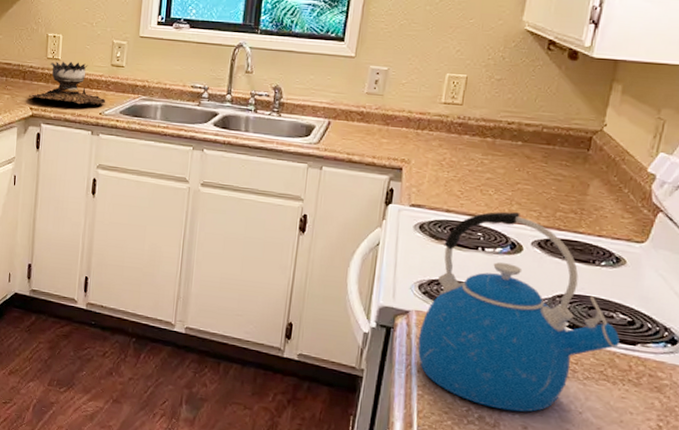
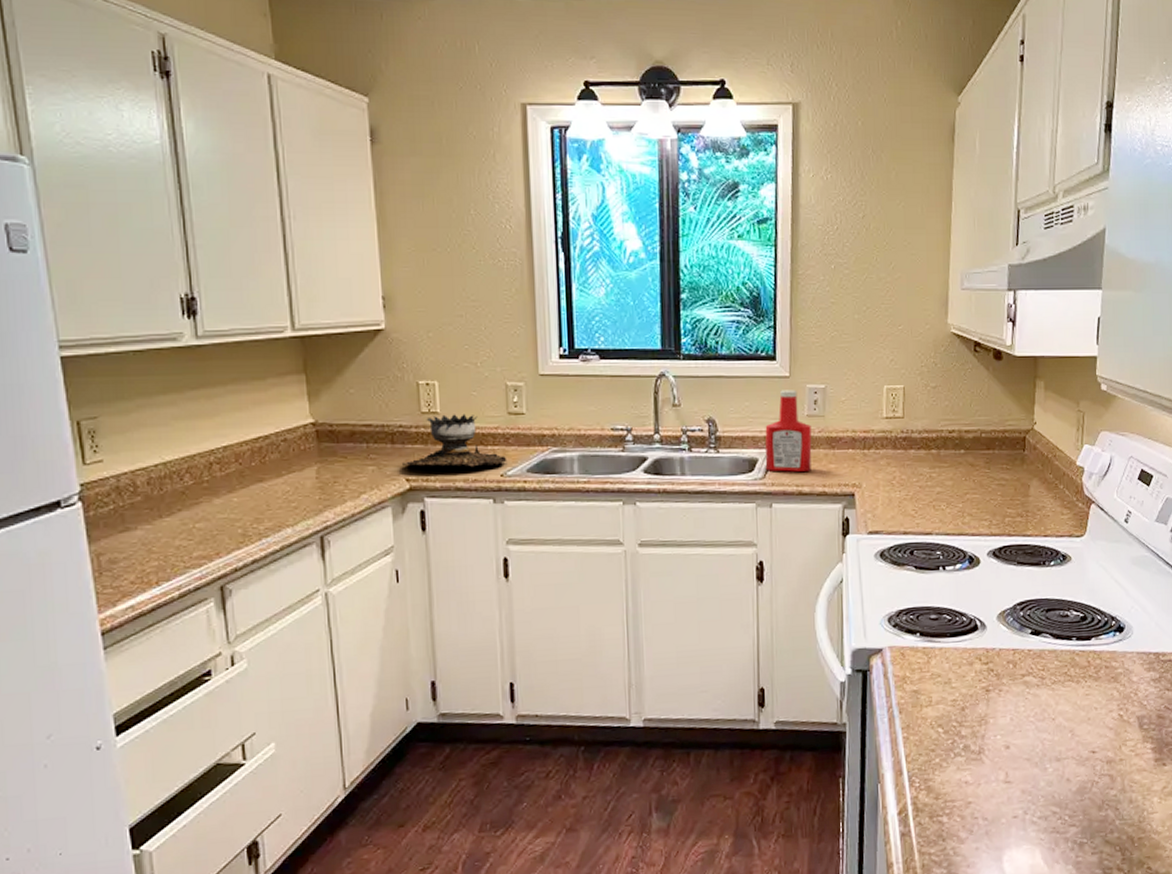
ketchup bottle: none [321,68,369,143] -> present [765,390,812,473]
kettle: present [417,211,620,412] -> none [895,524,1077,734]

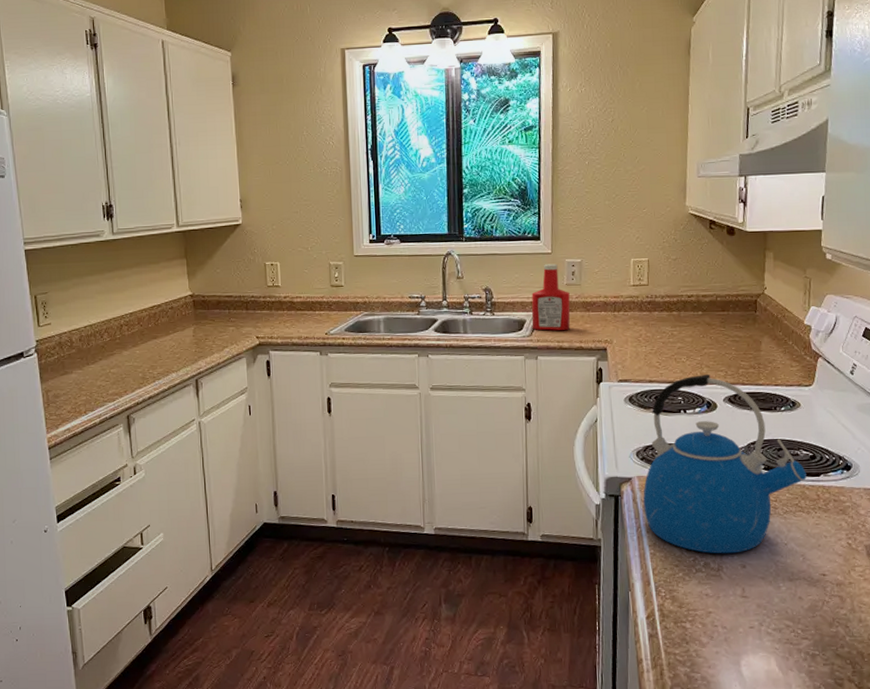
brazier: present [402,414,507,467] -> none [254,287,330,328]
kettle: none [895,524,1077,734] -> present [643,374,807,554]

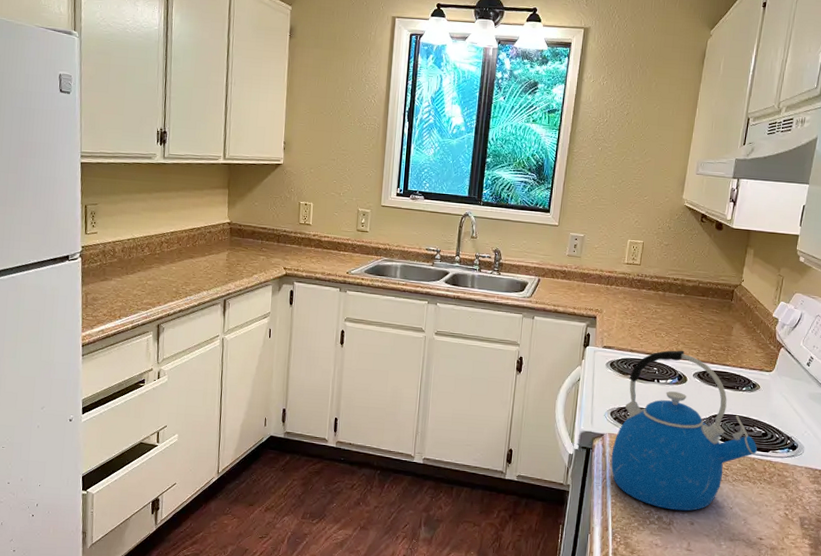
ketchup bottle: present [531,263,571,331] -> none [532,235,570,297]

